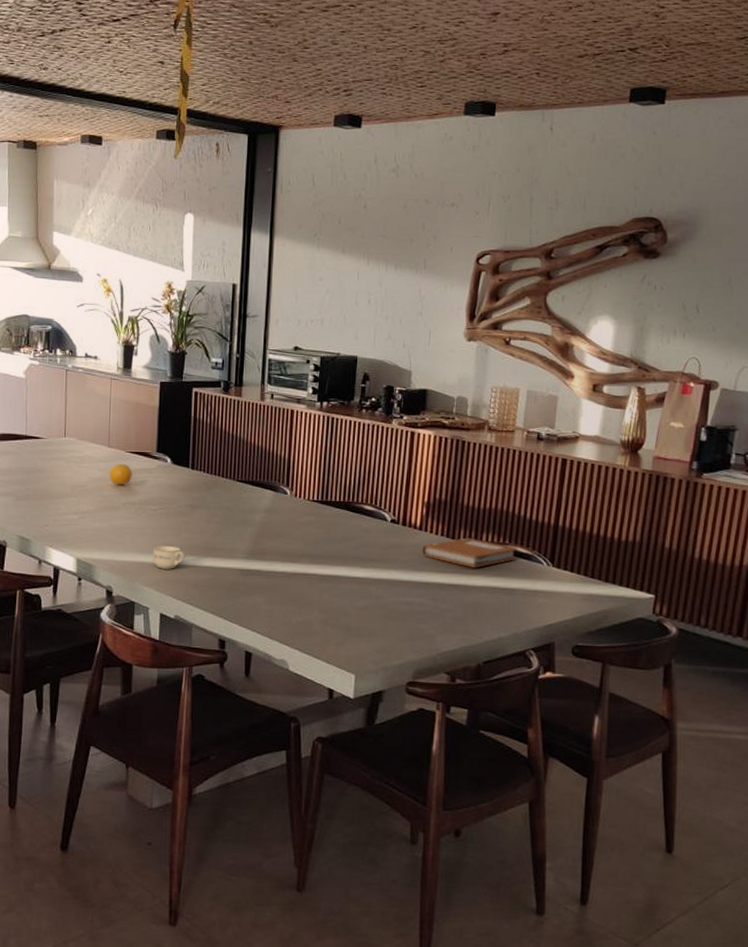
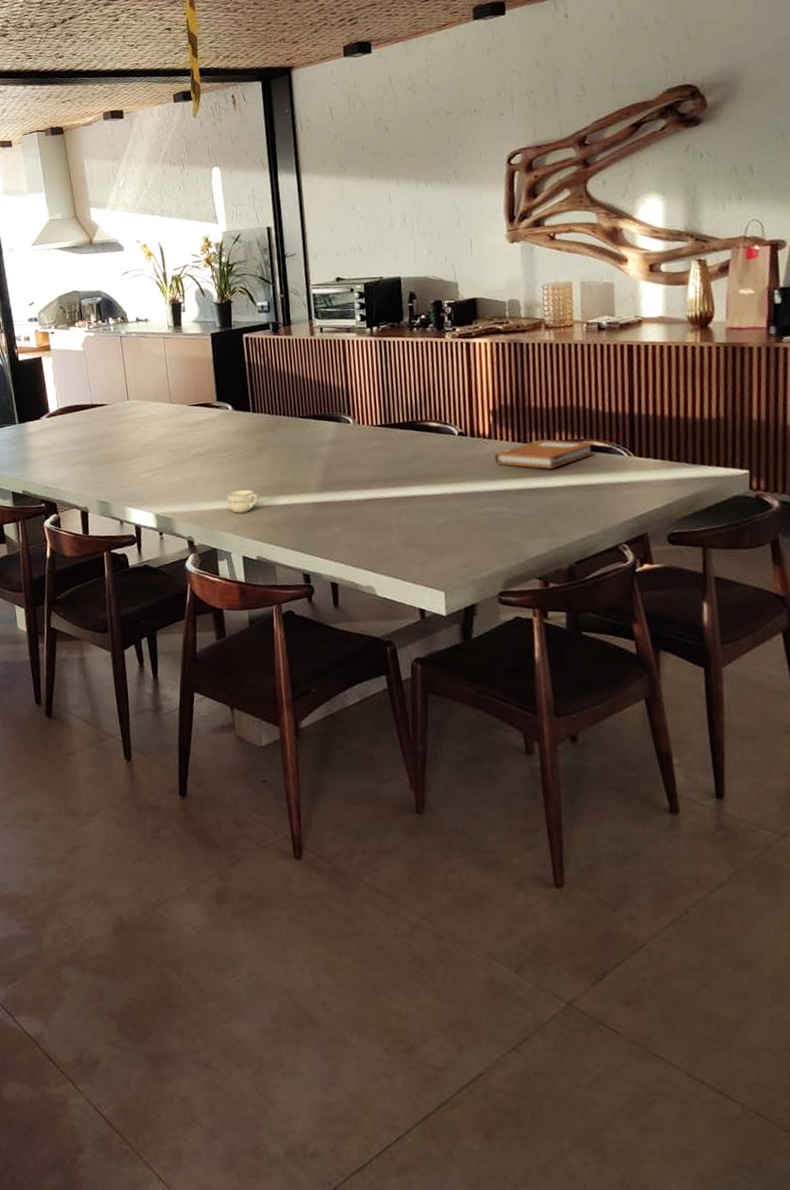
fruit: present [109,463,132,486] -> none [174,417,197,439]

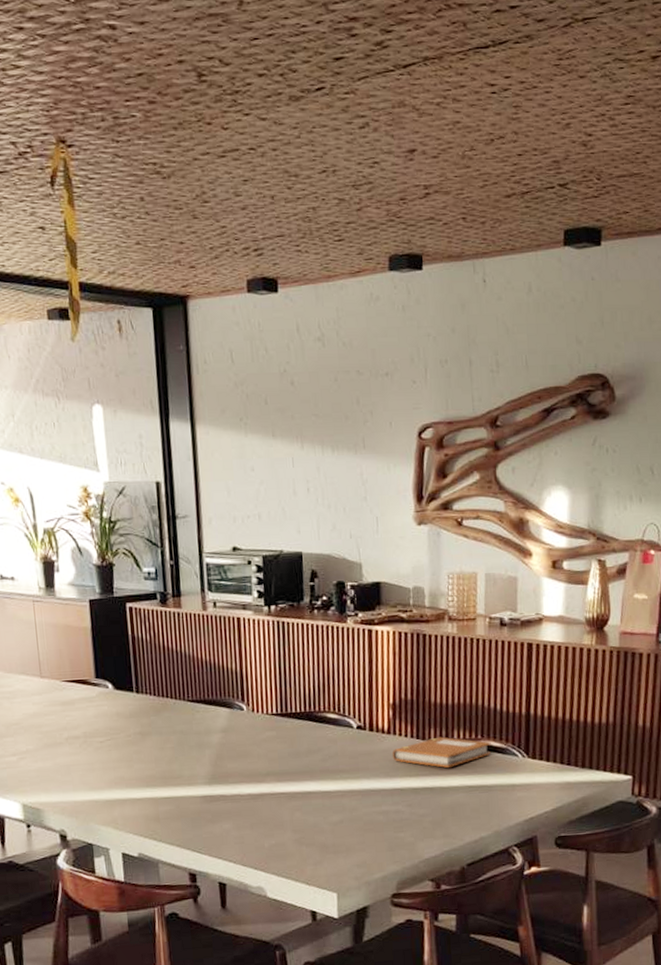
cup: present [227,489,259,513] -> none [105,779,142,805]

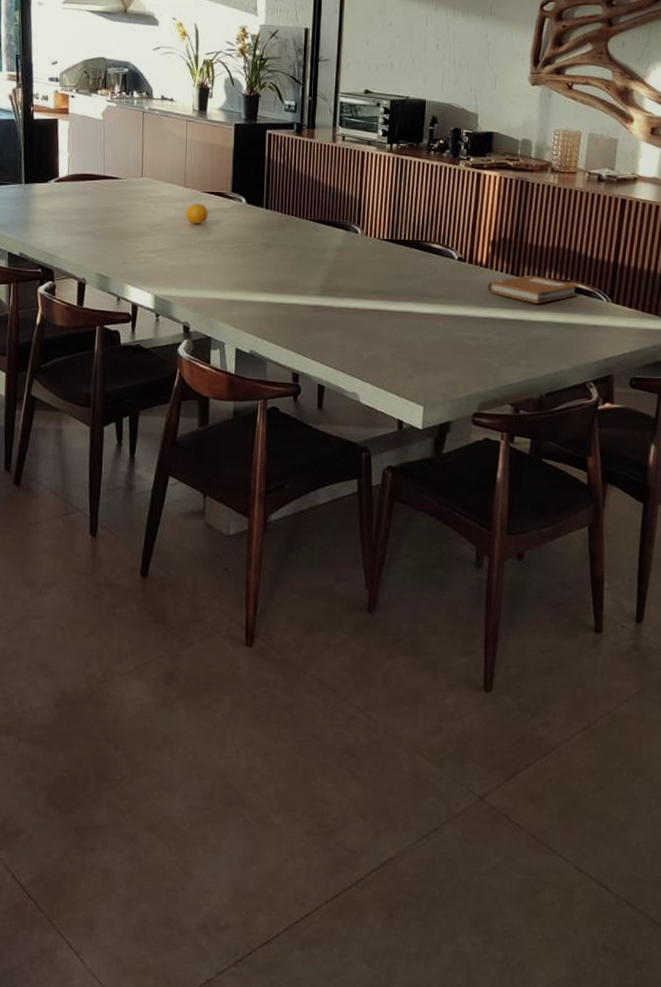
fruit: none [45,694,72,719] -> present [186,203,208,225]

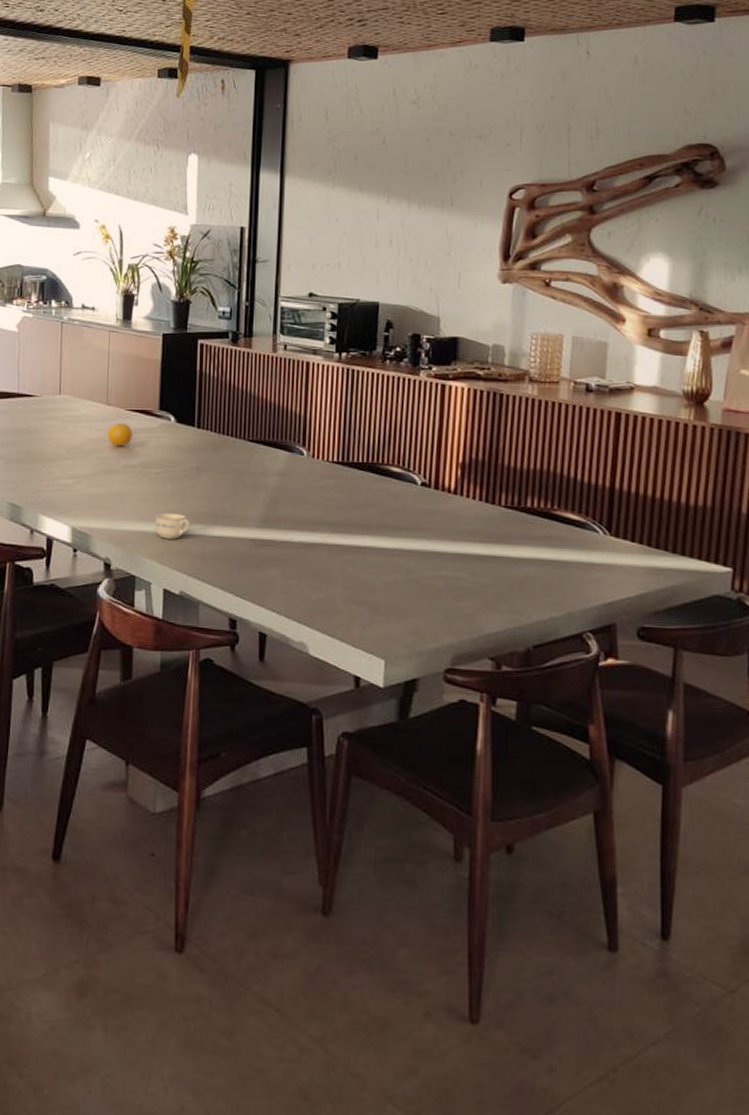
cup: none [228,282,260,306] -> present [155,512,191,539]
notebook: present [487,275,579,304] -> none [457,502,569,537]

